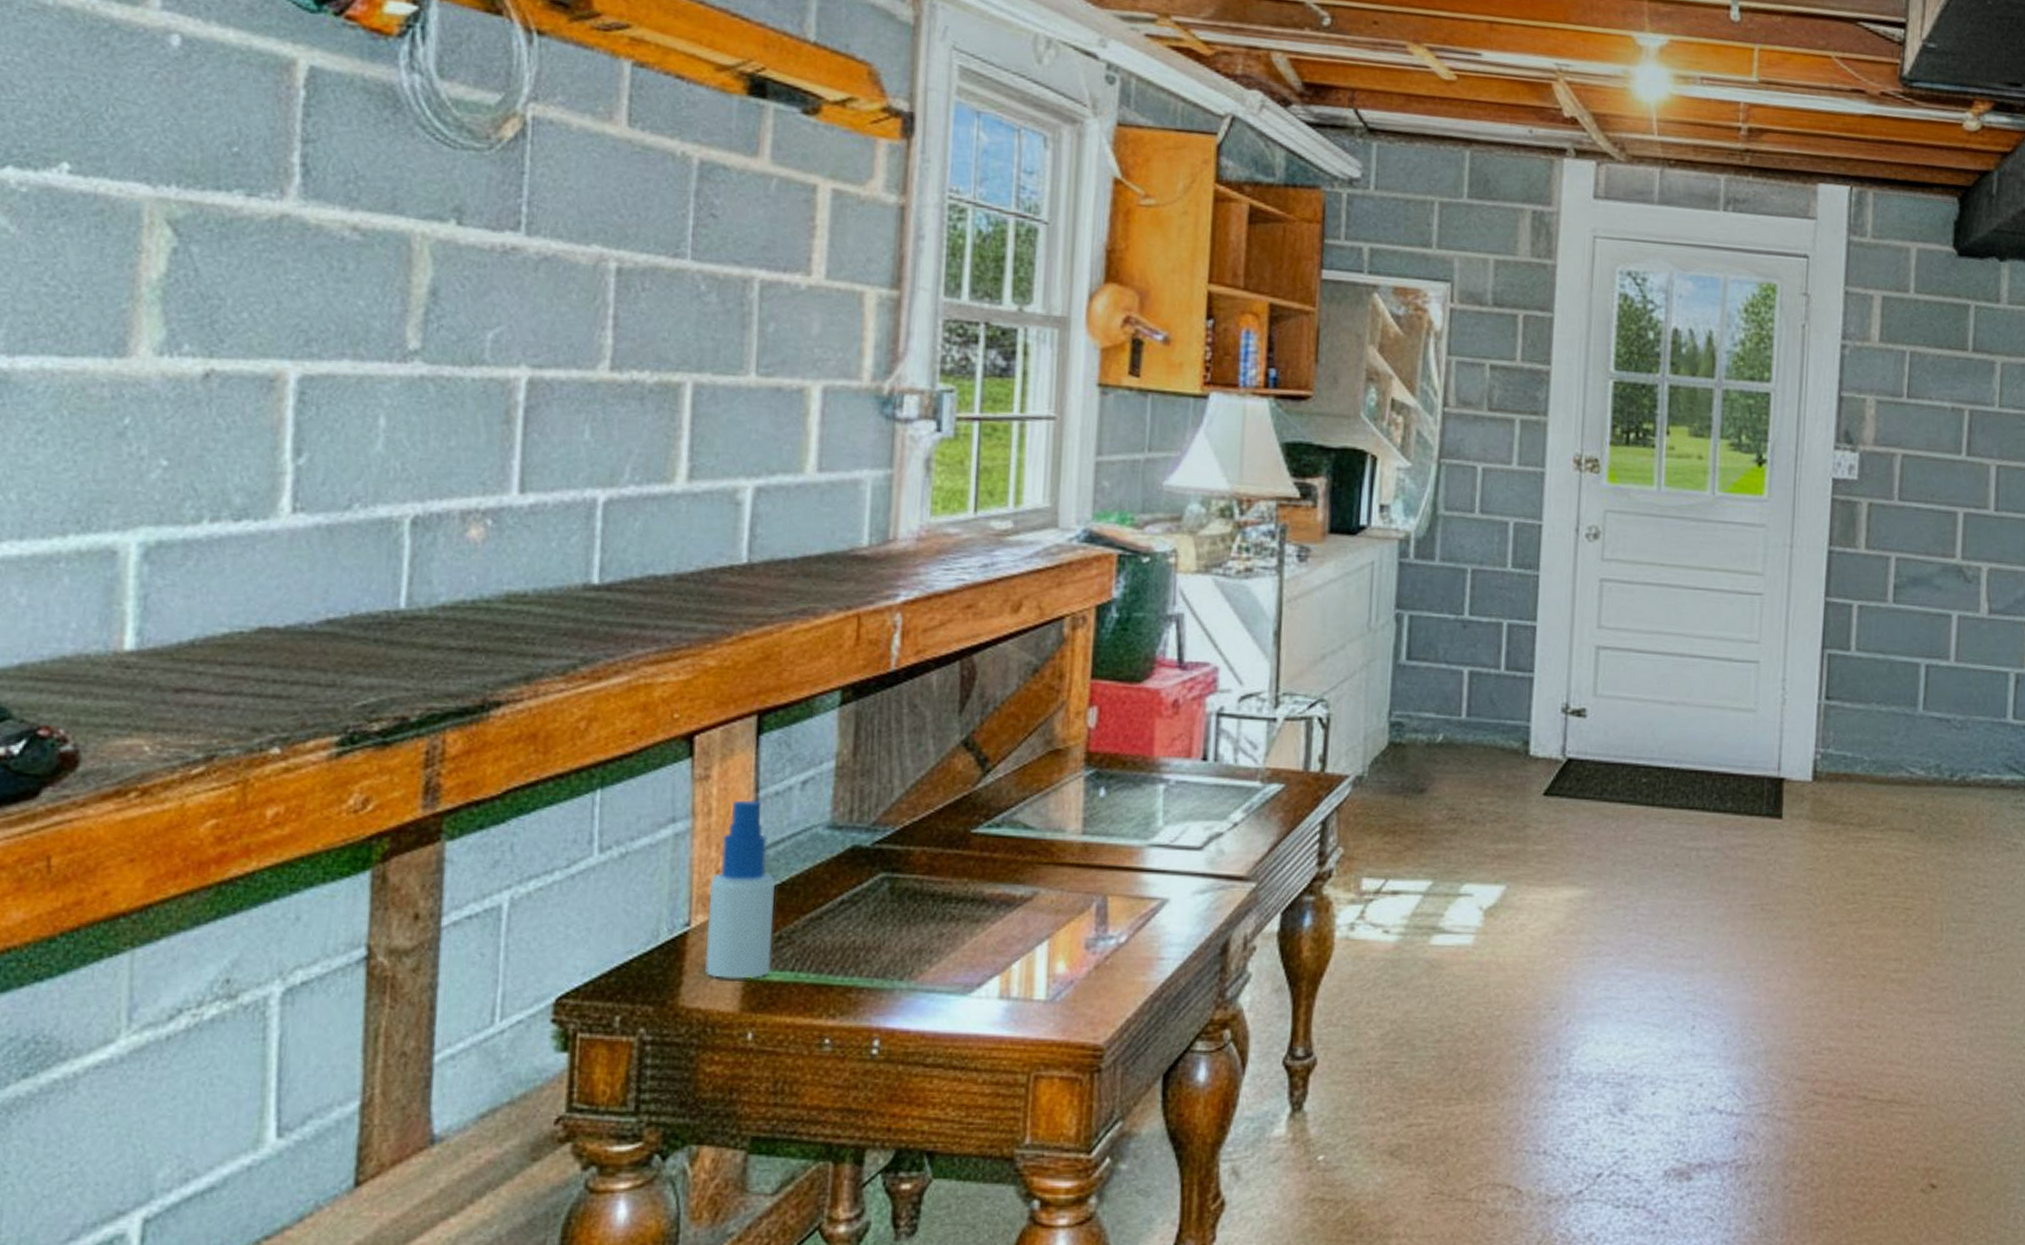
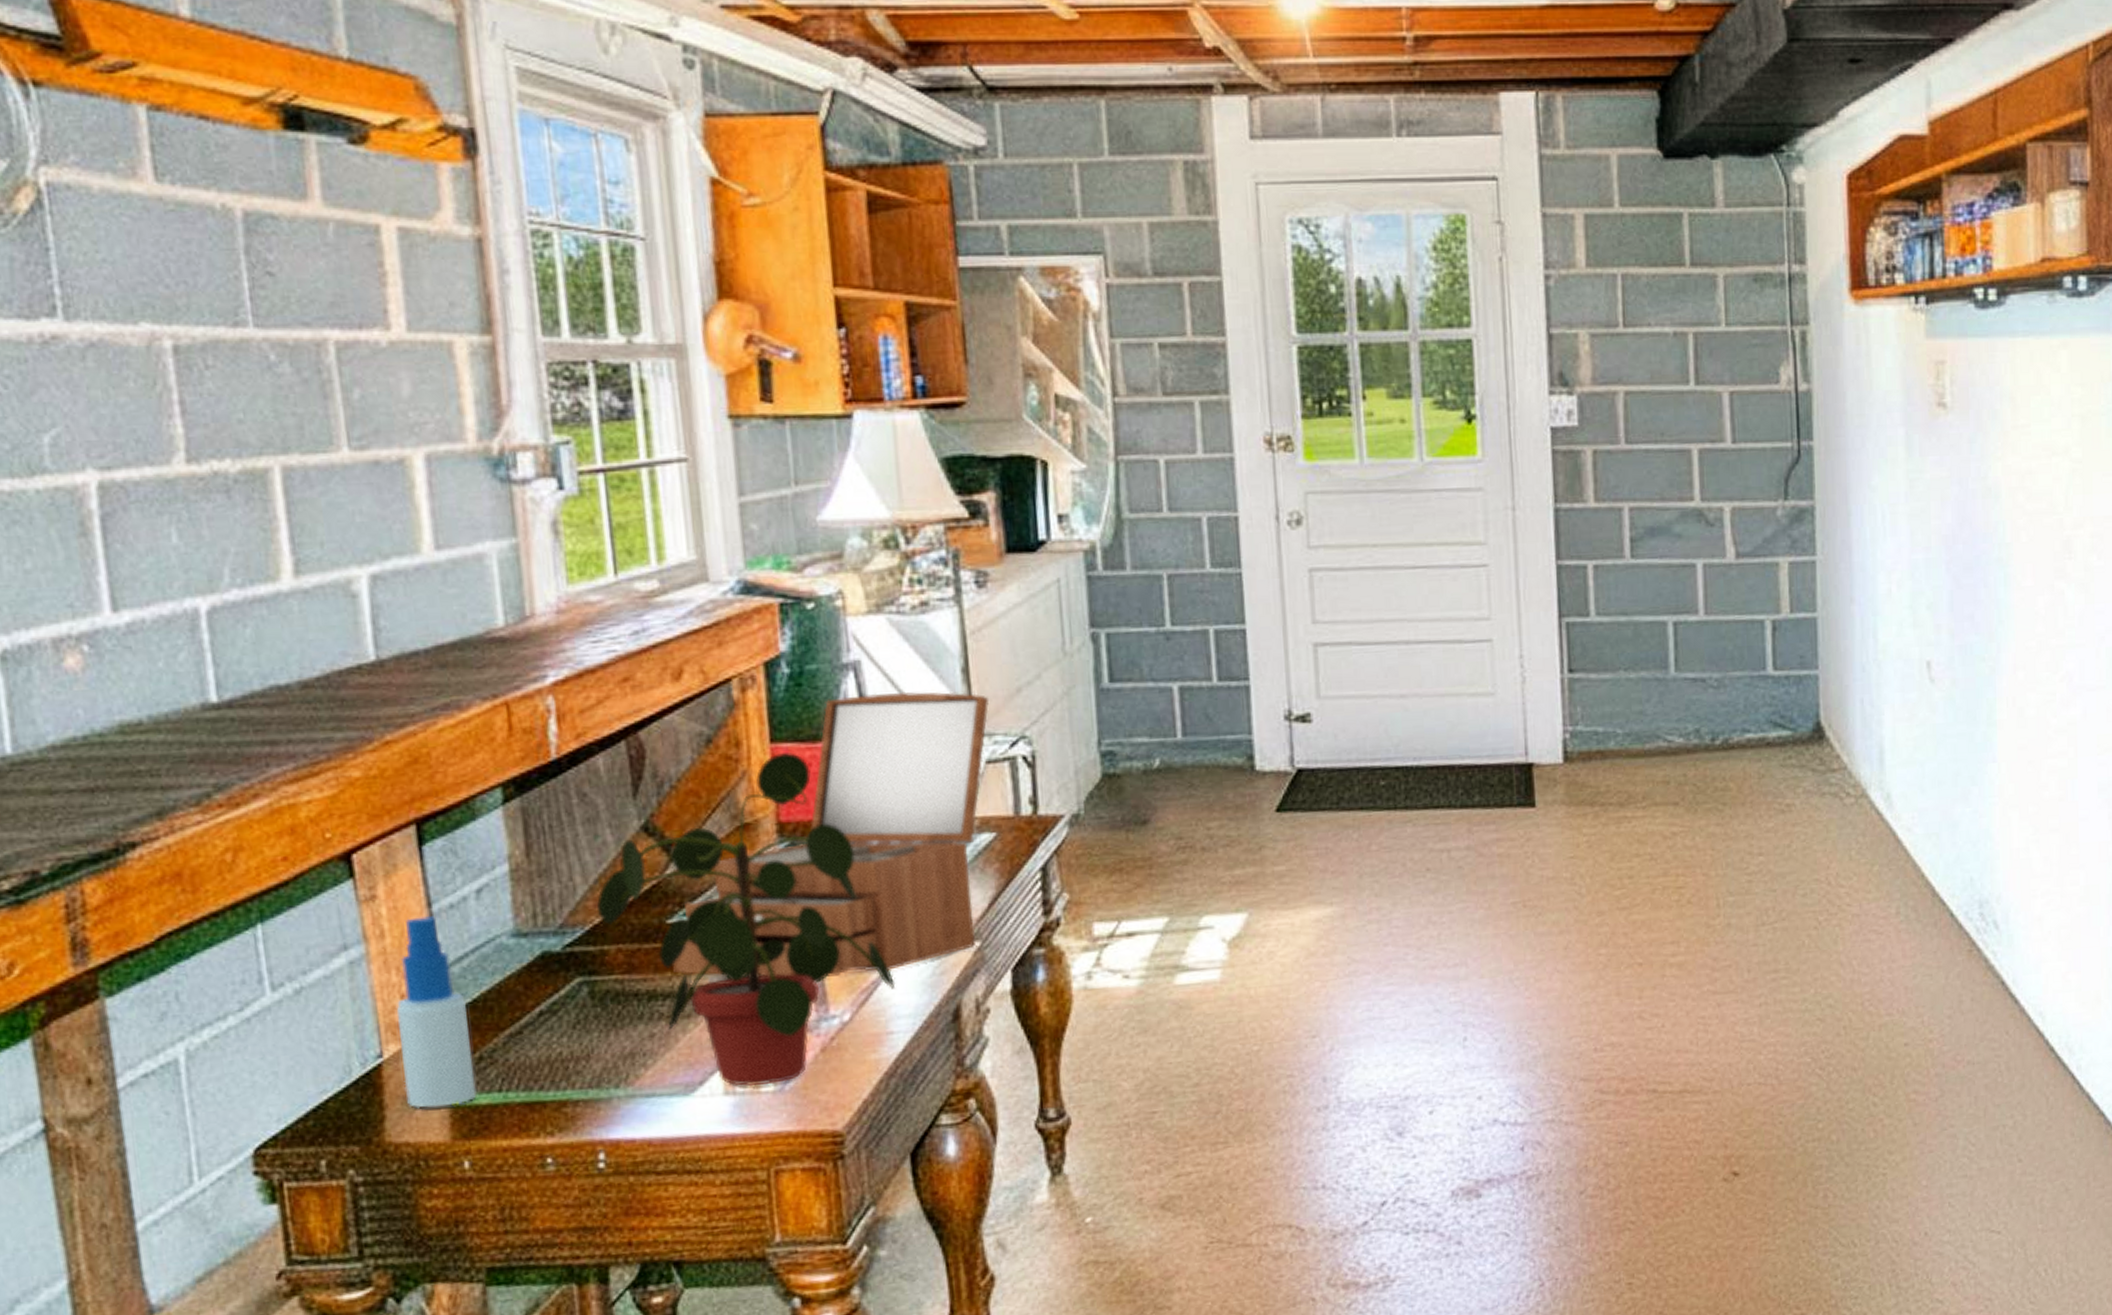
potted plant: none [910,689,1173,994] -> present [597,752,896,1087]
jewelry box: none [970,645,1296,901] -> present [673,691,990,977]

